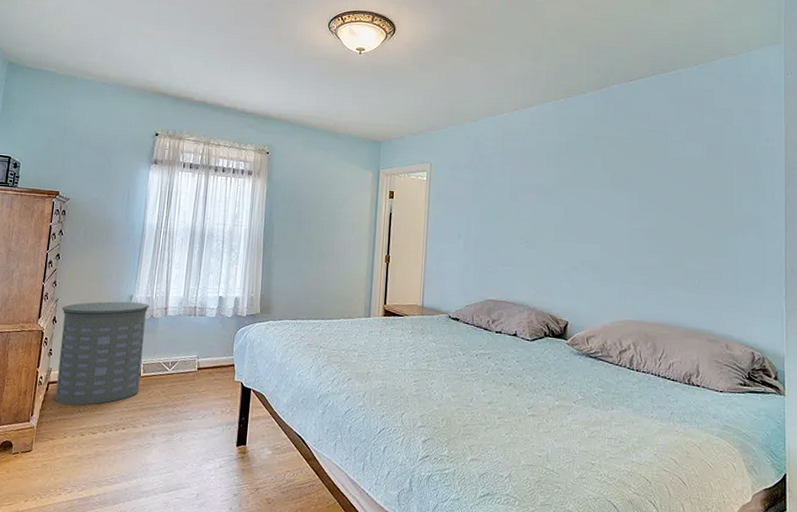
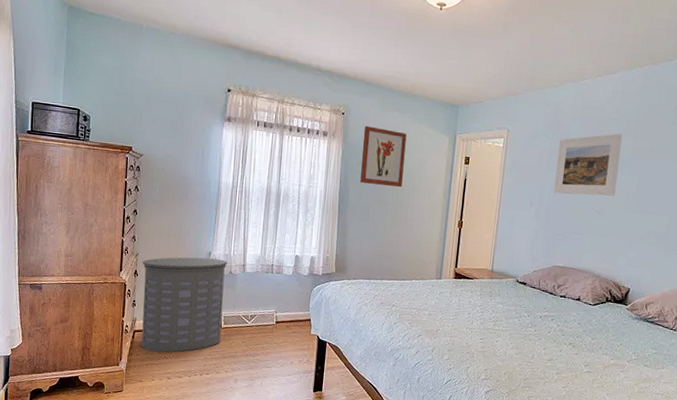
wall art: none [285,164,331,224] -> present [360,126,407,188]
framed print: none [480,164,545,226] -> present [553,133,623,196]

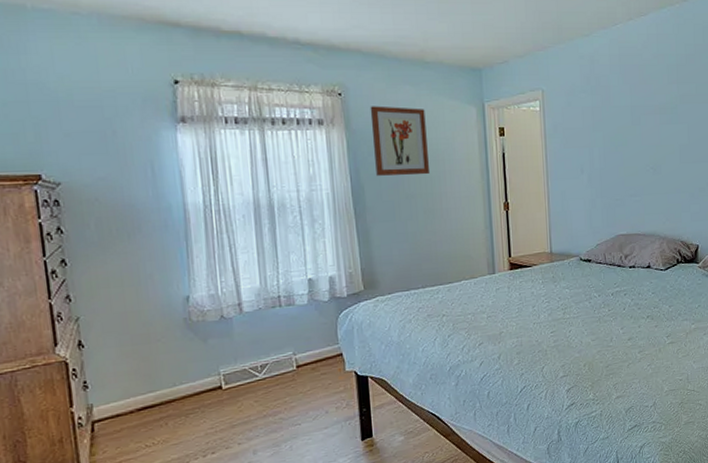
laundry hamper: present [141,257,228,352] -> none [87,302,224,444]
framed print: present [553,133,623,196] -> none [601,81,668,155]

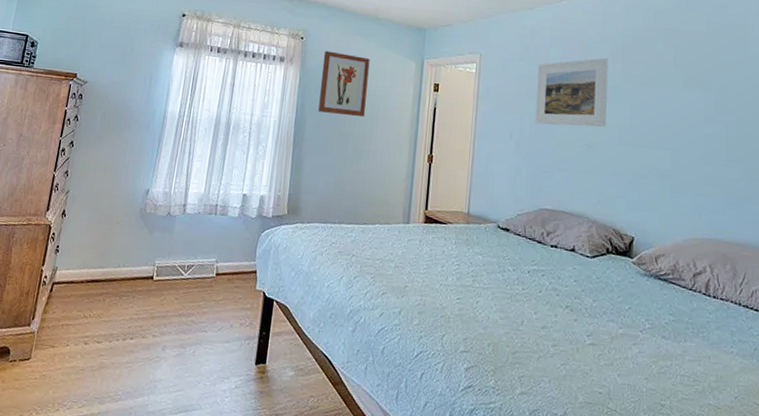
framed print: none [601,81,668,155] -> present [535,58,609,127]

